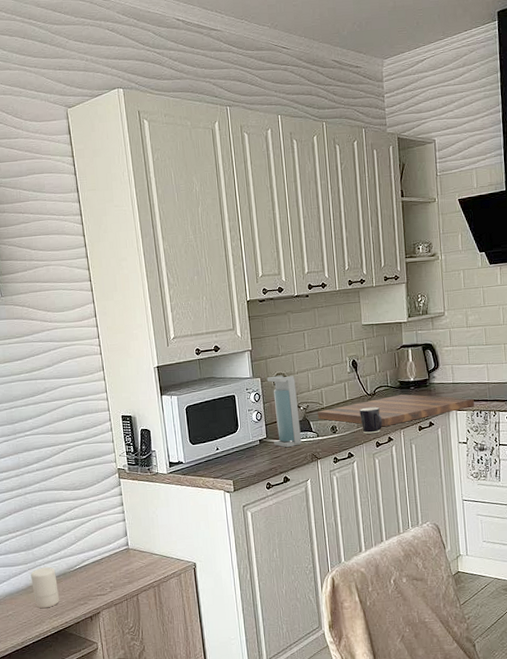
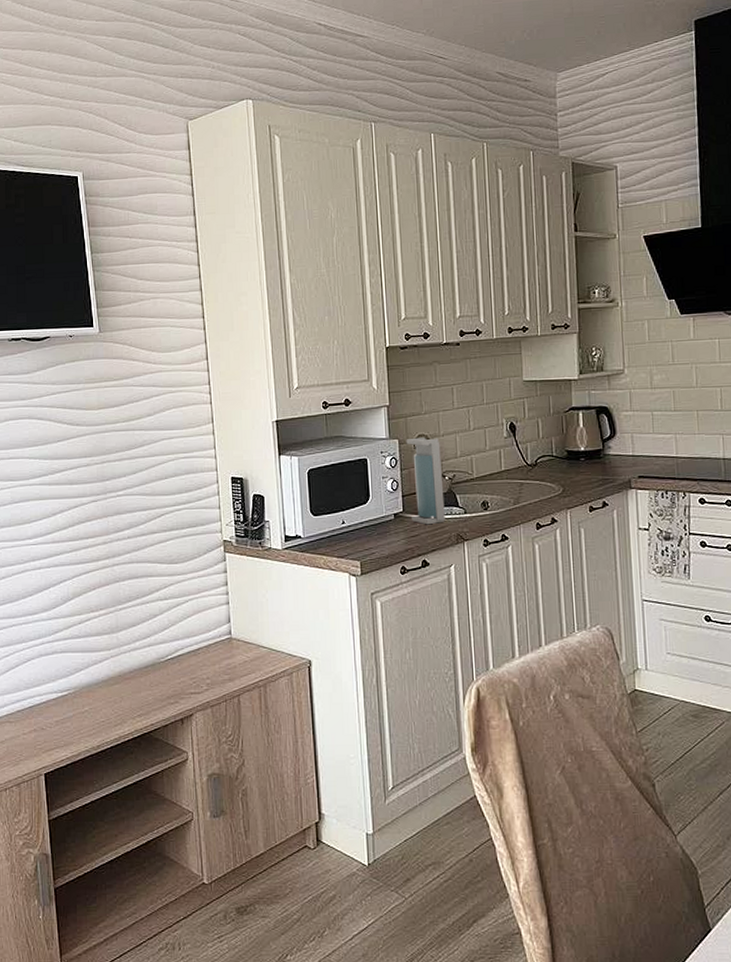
candle: present [31,567,59,609] -> none [113,655,145,706]
cutting board: present [317,394,474,427] -> none [465,466,659,505]
mug: present [359,406,383,435] -> none [517,480,545,514]

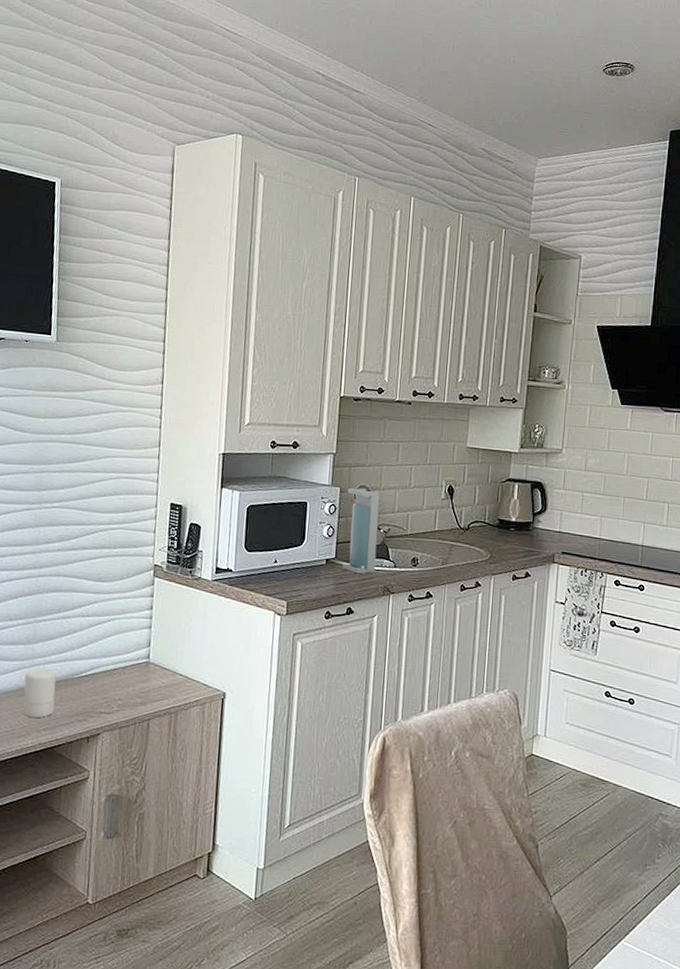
candle: none [113,655,145,706] -> present [23,667,56,719]

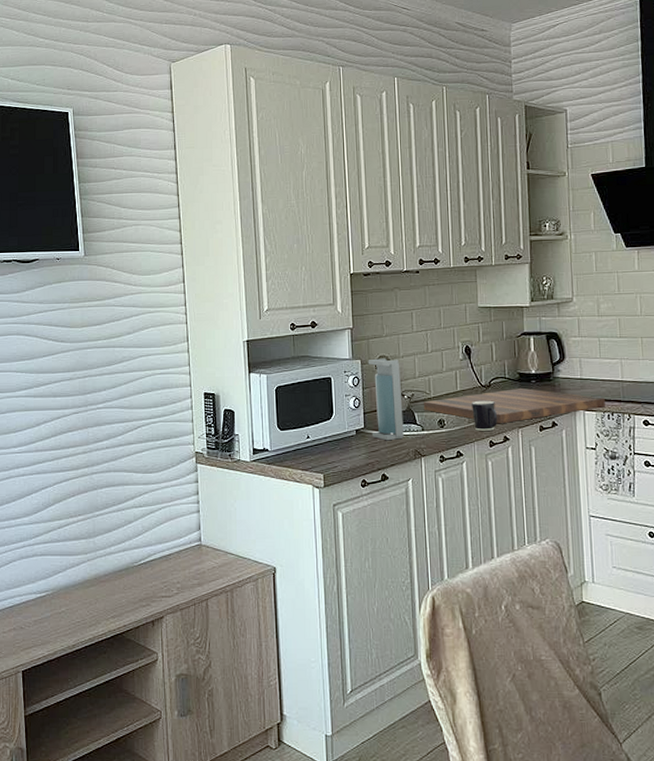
candle: present [23,667,56,719] -> none [90,559,119,608]
cutting board: none [398,534,580,569] -> present [423,387,605,424]
mug: none [447,542,473,575] -> present [472,400,498,432]

